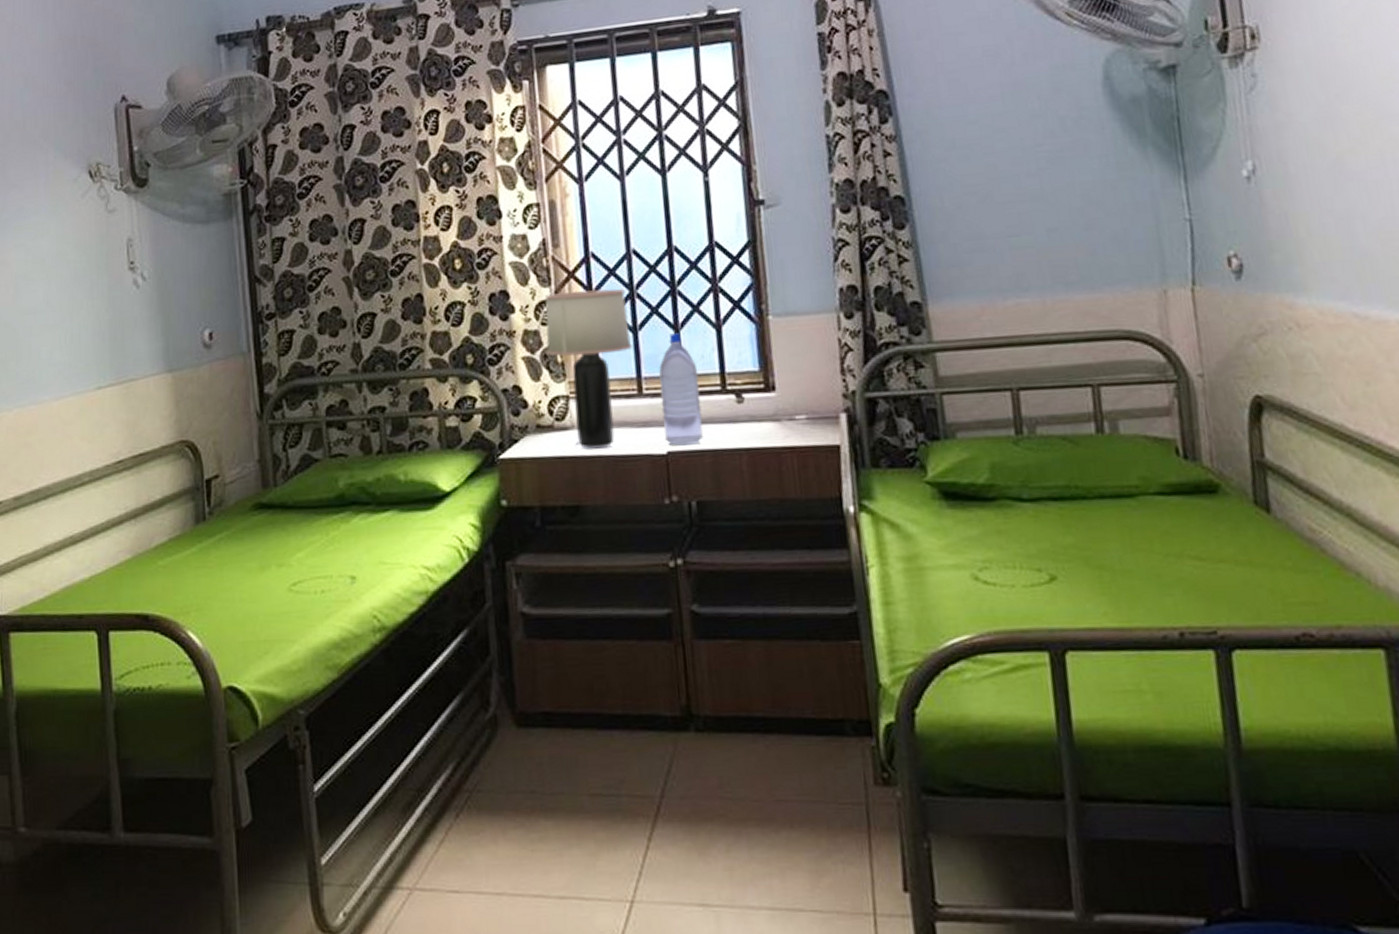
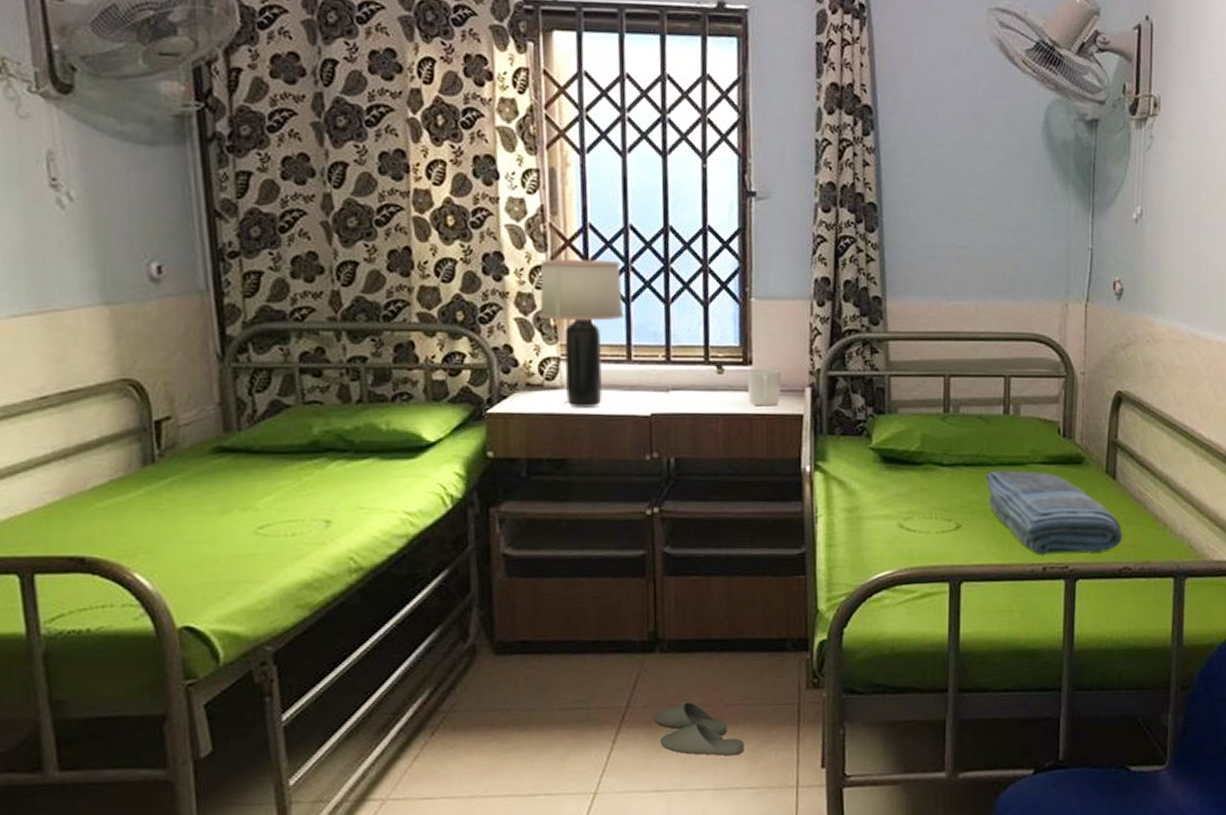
water bottle: present [658,333,703,446] -> none [647,307,686,409]
slippers: none [693,794,804,867] -> present [654,702,744,756]
mug: none [770,393,812,438] -> present [747,368,781,407]
towel: none [1082,504,1294,615] -> present [985,470,1123,555]

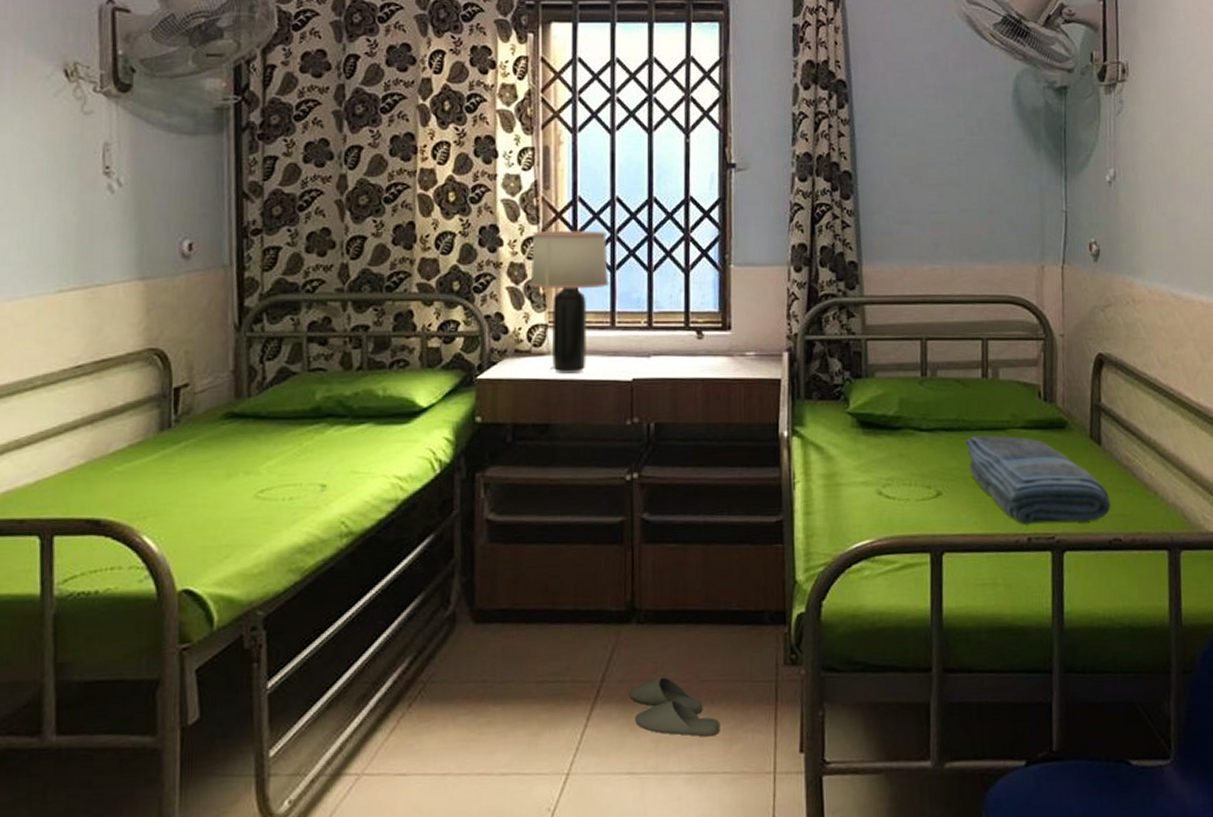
mug: present [747,368,781,407] -> none [726,333,760,371]

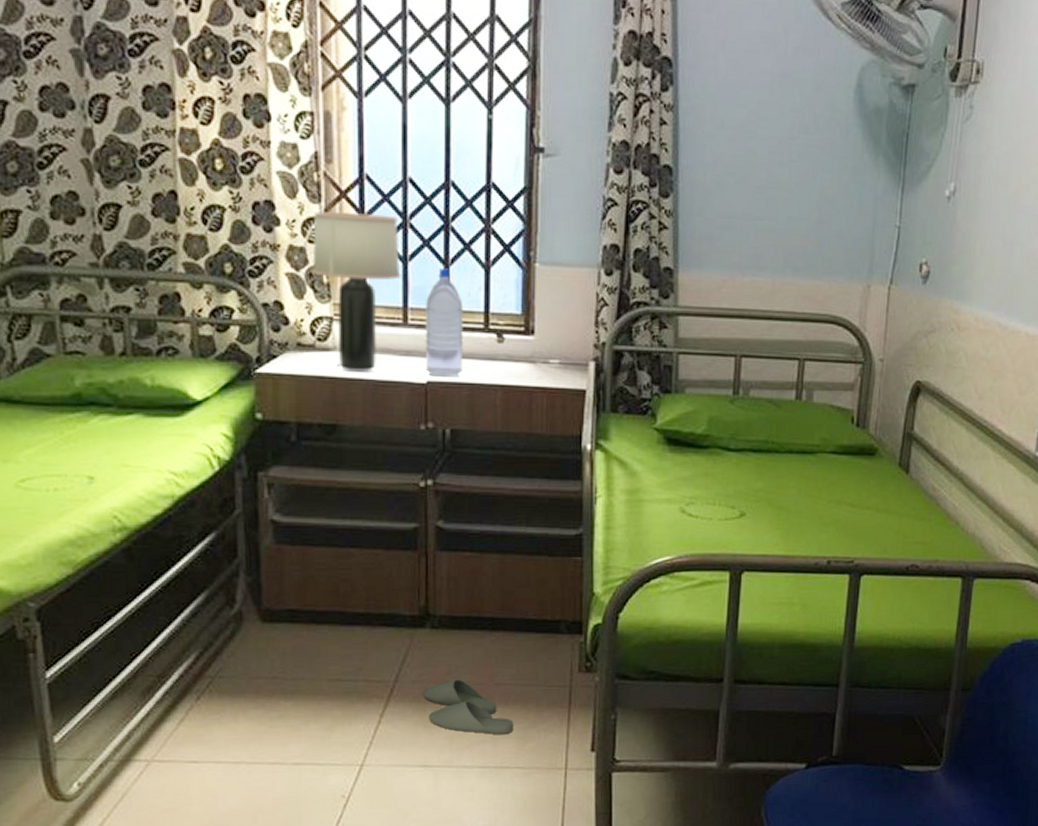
water bottle: none [630,274,666,374] -> present [424,268,464,377]
towel: present [965,435,1111,524] -> none [773,459,912,548]

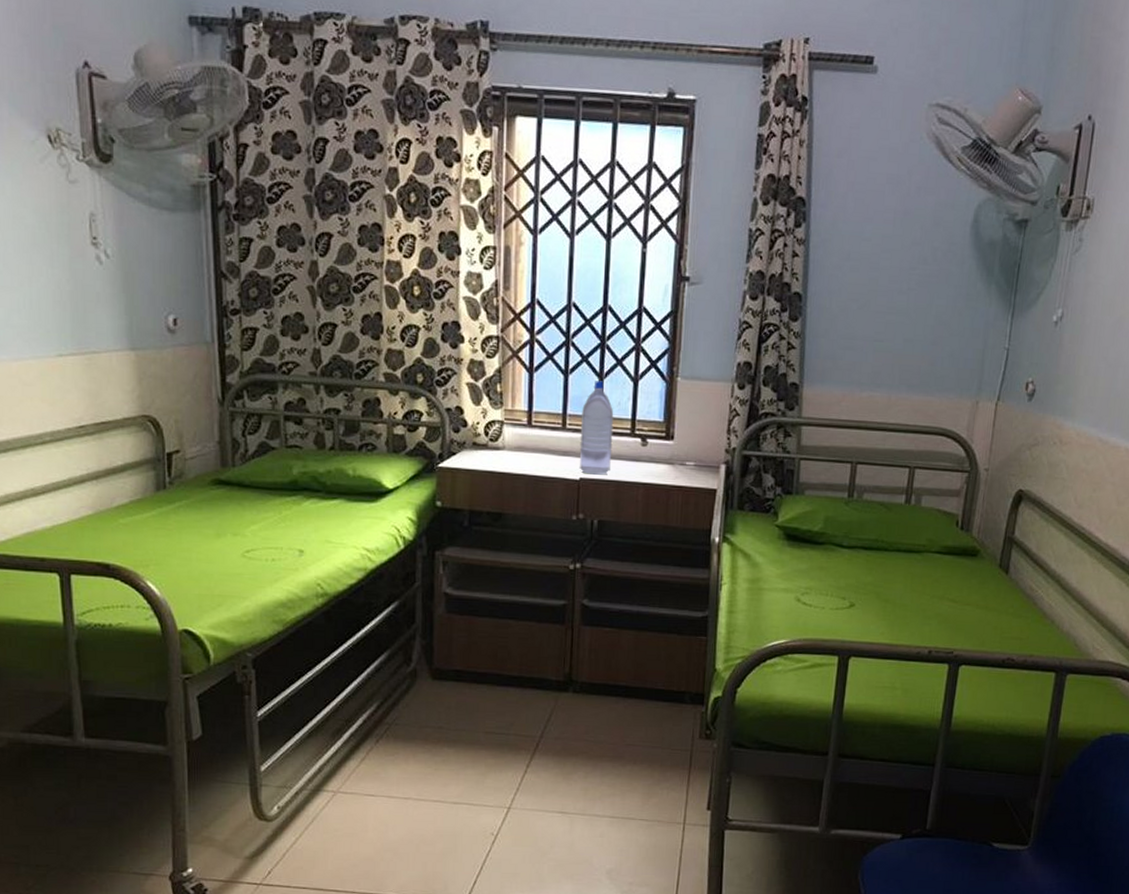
table lamp: present [311,211,401,372] -> none [487,331,563,469]
slippers: present [423,679,514,735] -> none [564,738,640,790]

